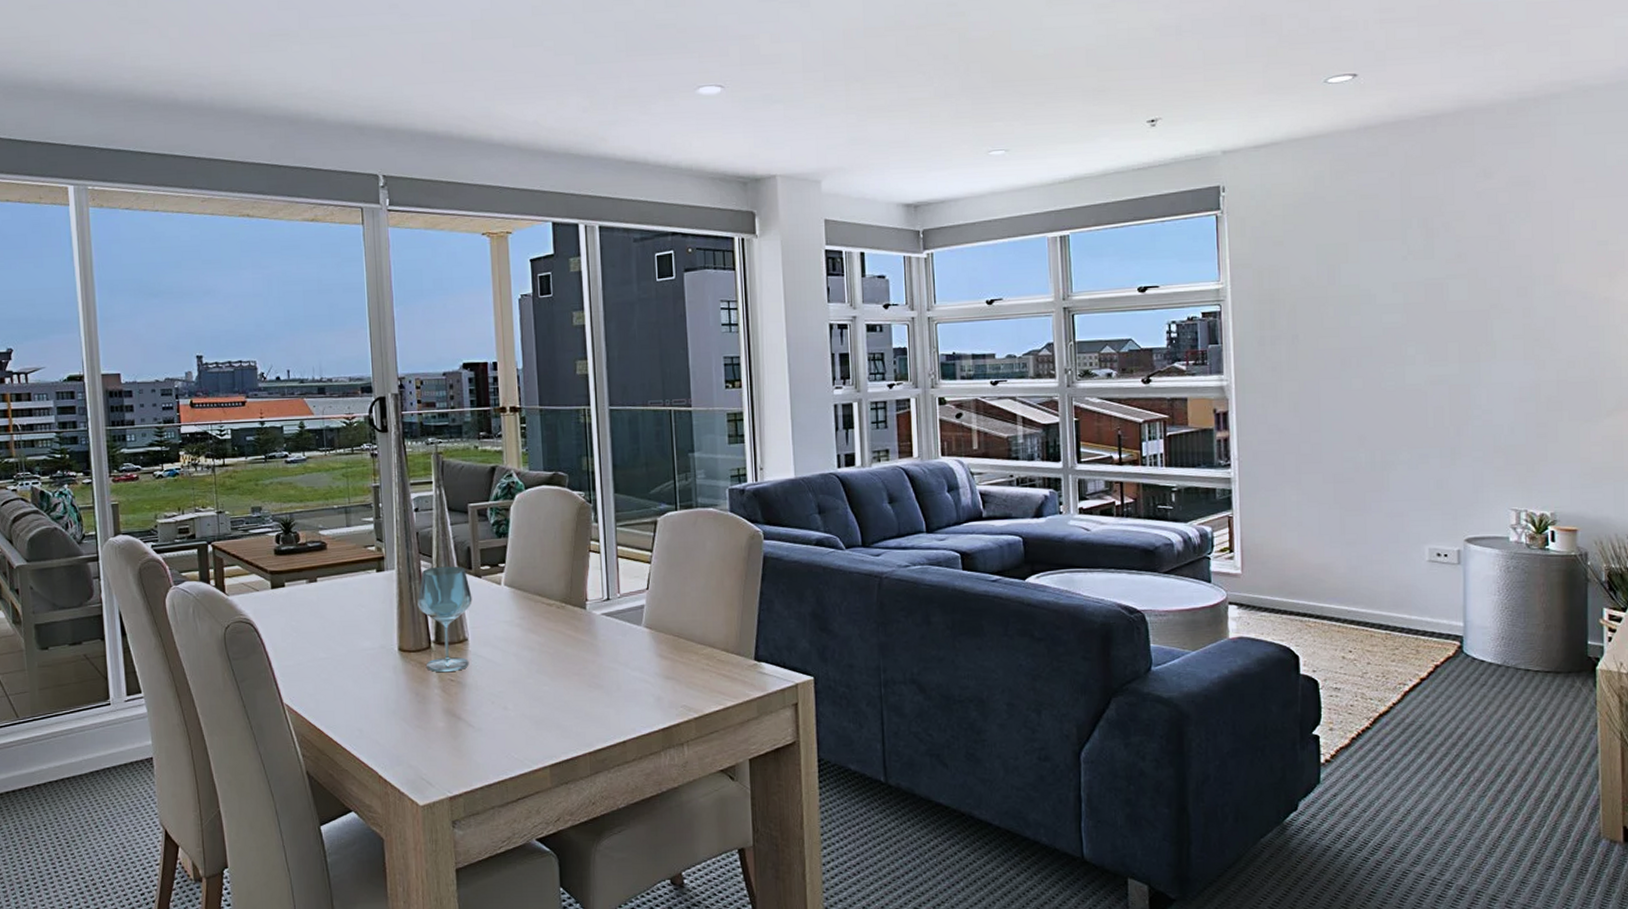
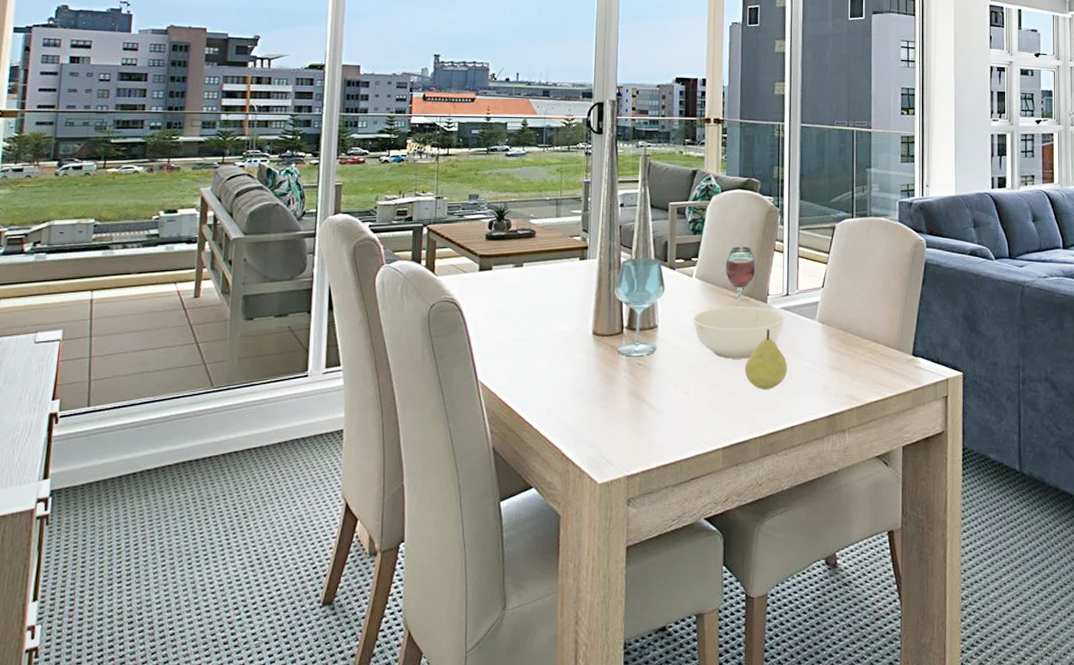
bowl: none [505,613,607,671] -> present [693,306,785,359]
wineglass: none [536,548,571,615] -> present [725,246,756,307]
fruit: none [567,637,615,703] -> present [745,329,788,389]

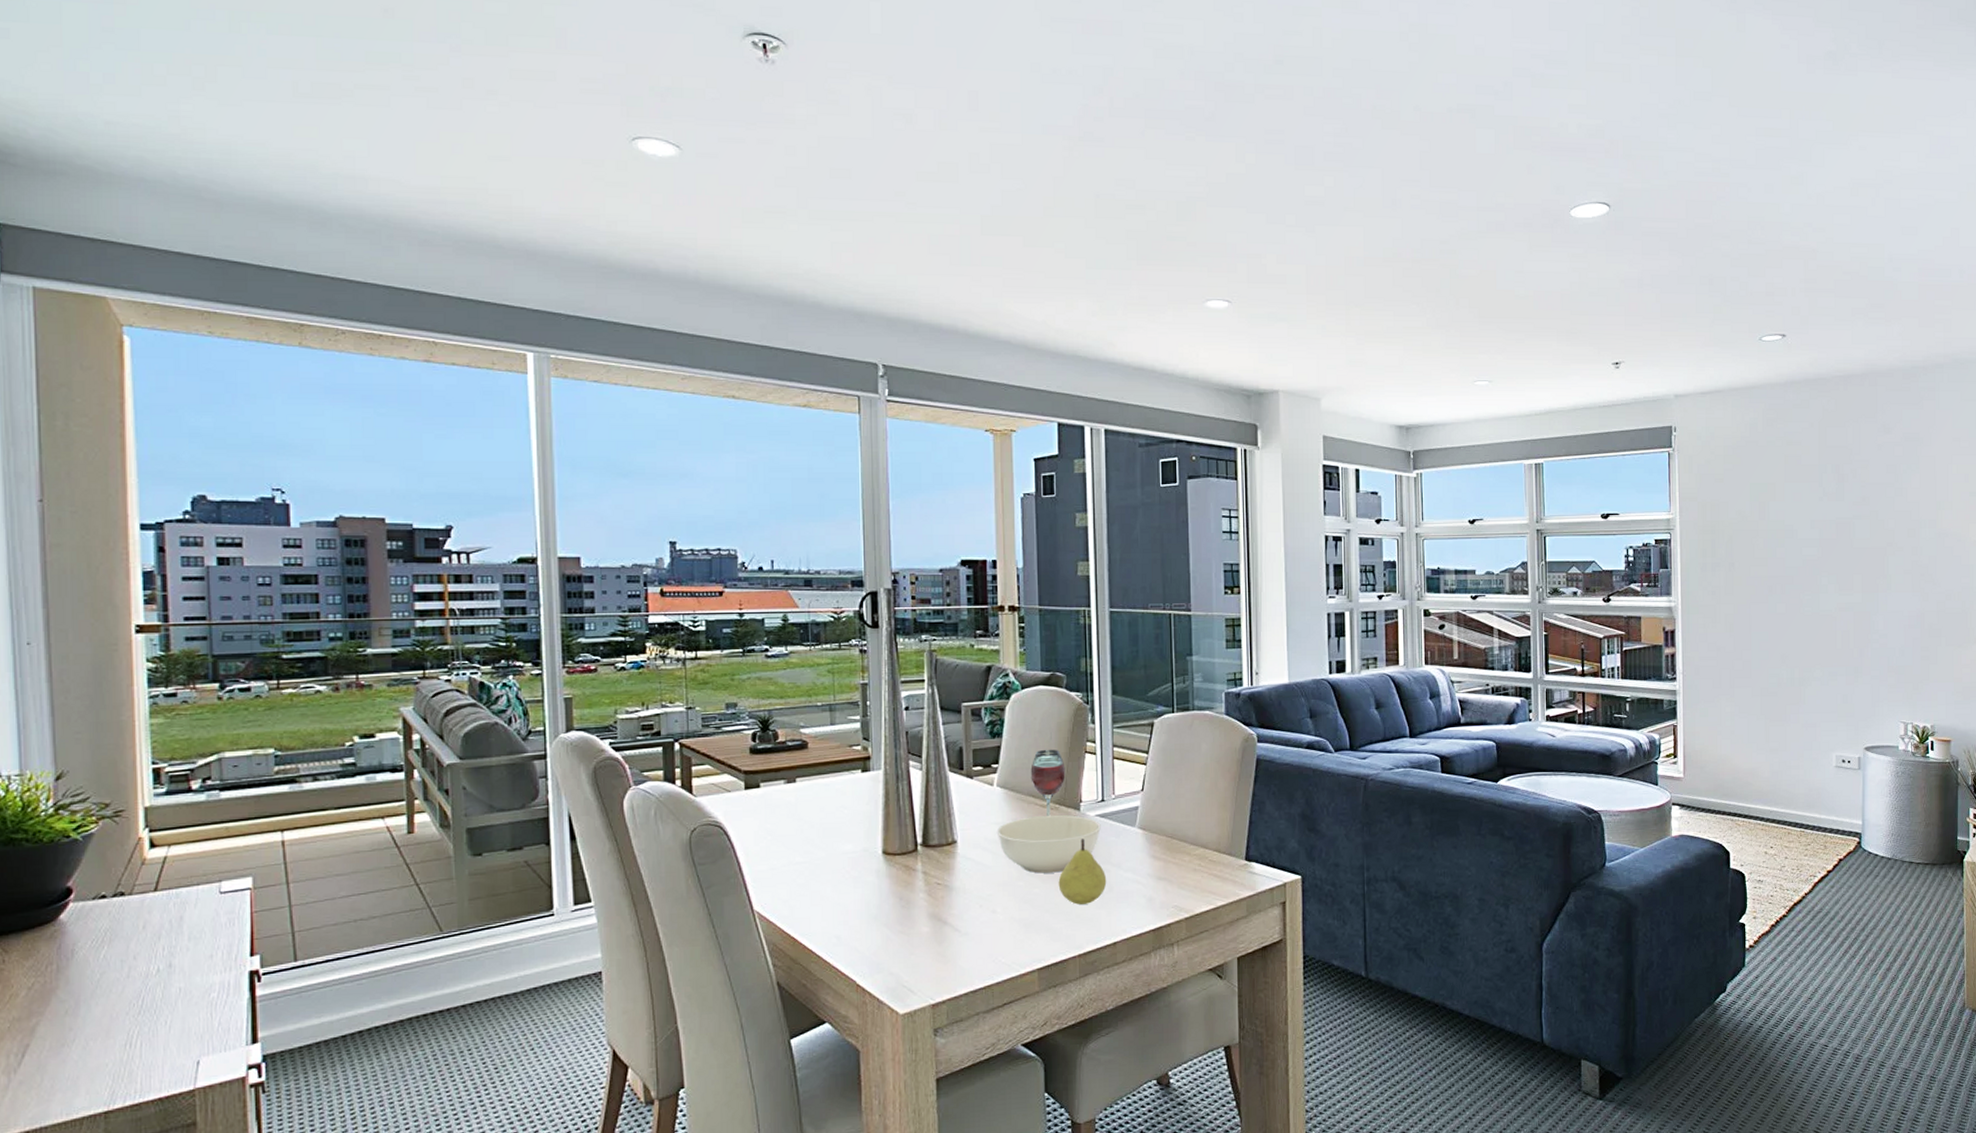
wine glass: present [614,258,665,357] -> none [904,766,963,876]

